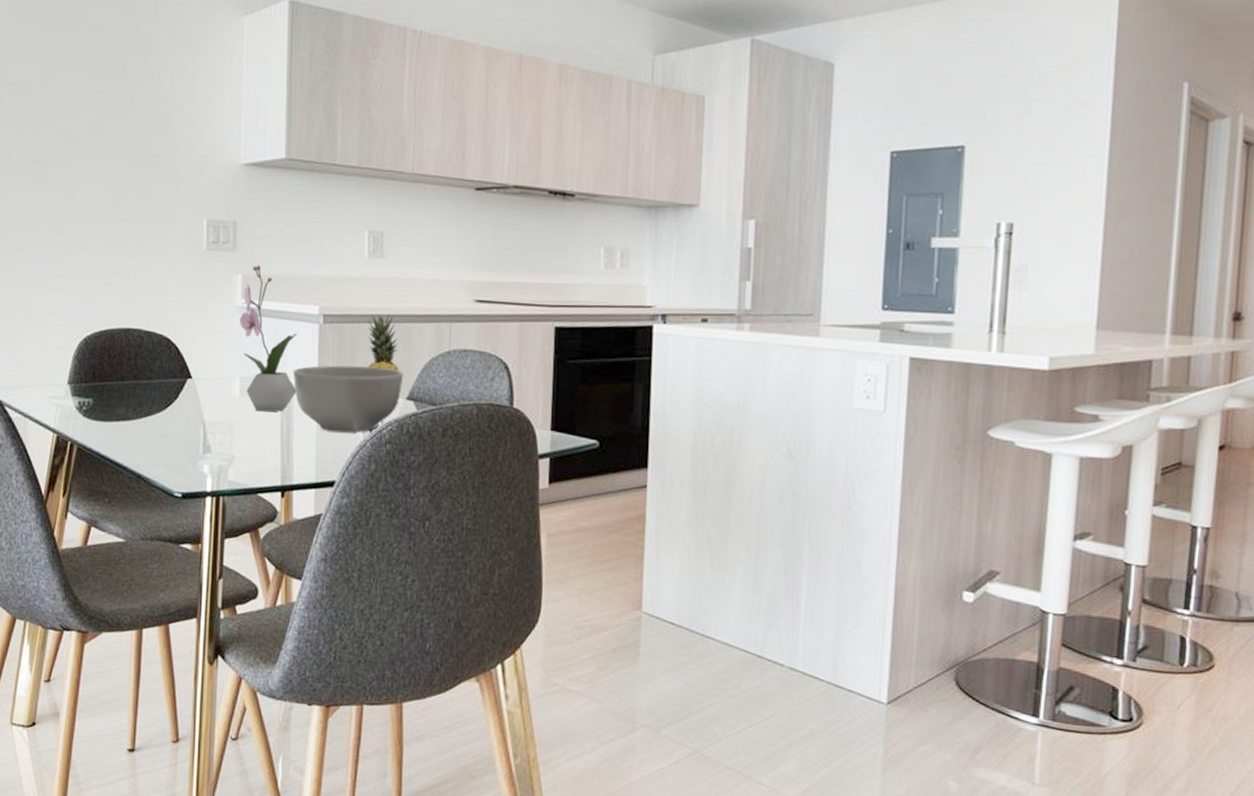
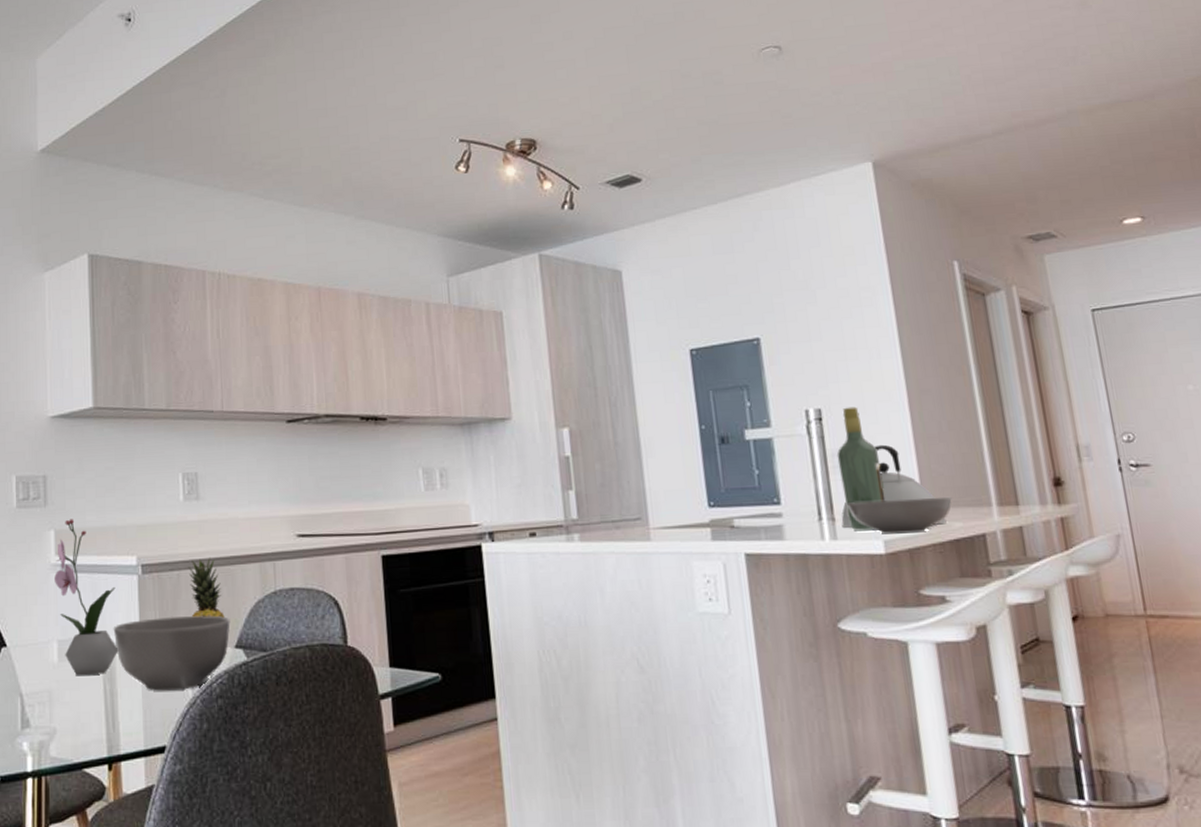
kettle: none [1011,264,1117,348] -> present [841,444,947,529]
wine bottle: none [1018,224,1063,347] -> present [836,406,886,531]
bowl: none [1019,318,1127,353] -> present [846,498,952,534]

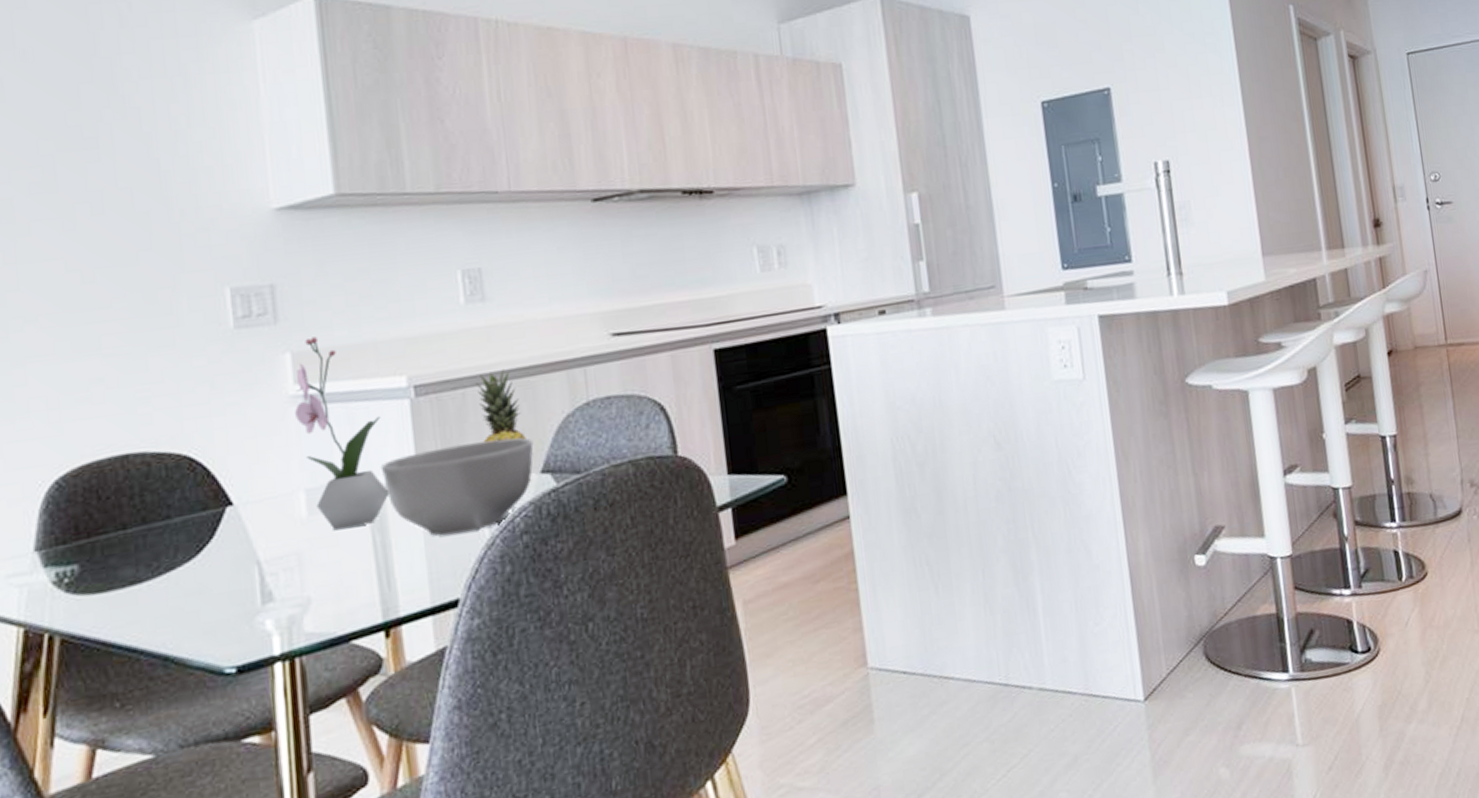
wine bottle: present [836,406,886,531] -> none [1184,157,1229,284]
kettle: present [841,444,947,529] -> none [1188,194,1283,283]
bowl: present [846,498,952,534] -> none [1193,244,1288,285]

